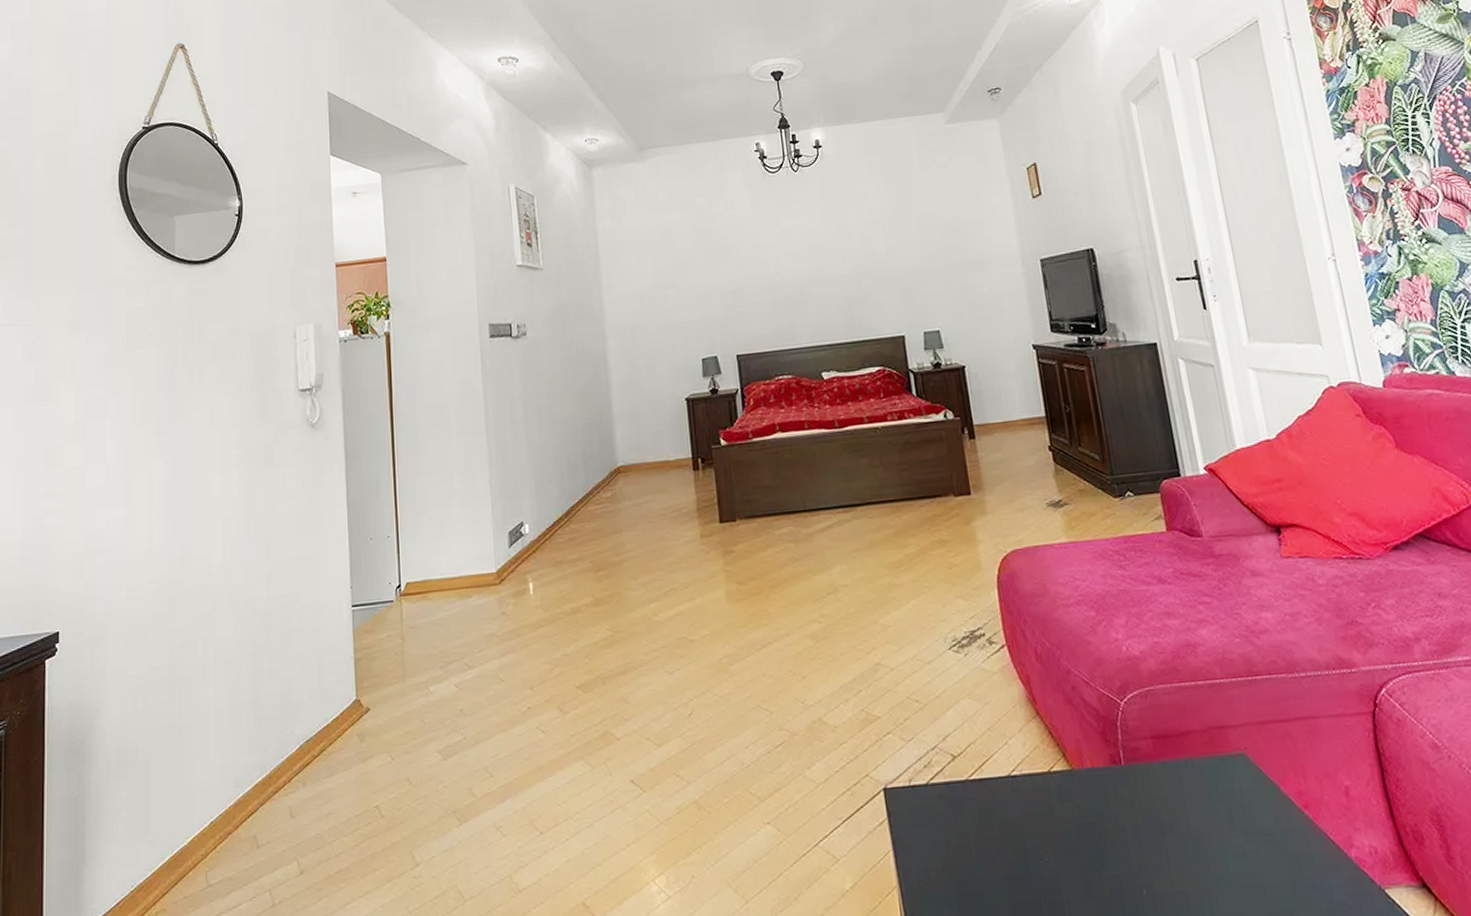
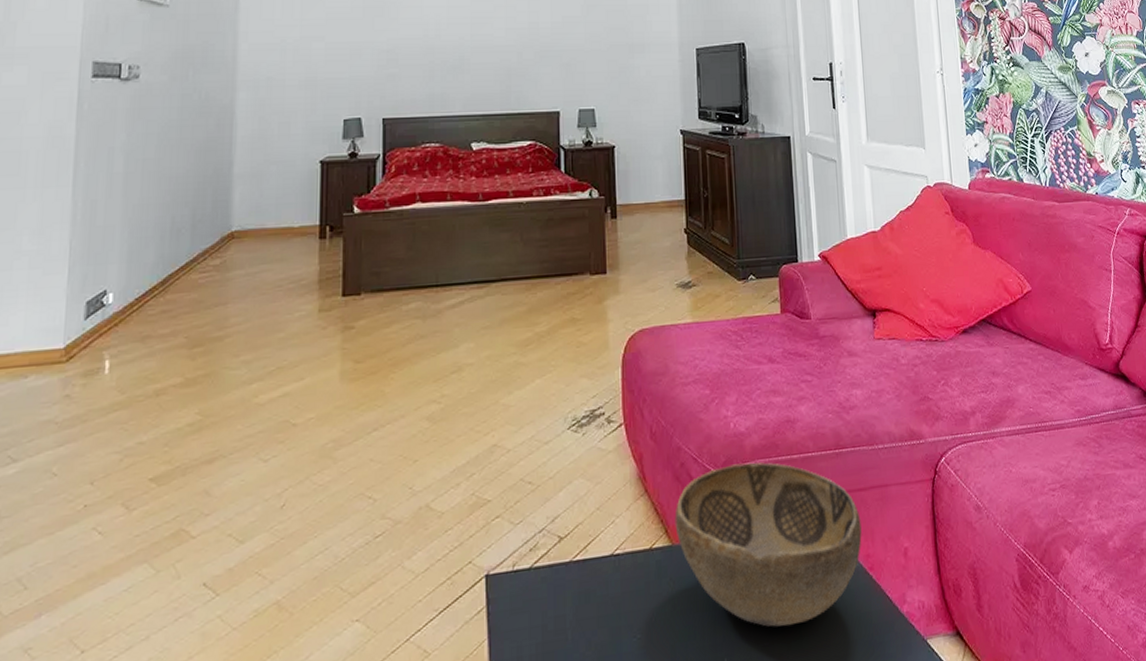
decorative bowl: none [1071,687,1291,862] -> present [674,462,862,627]

